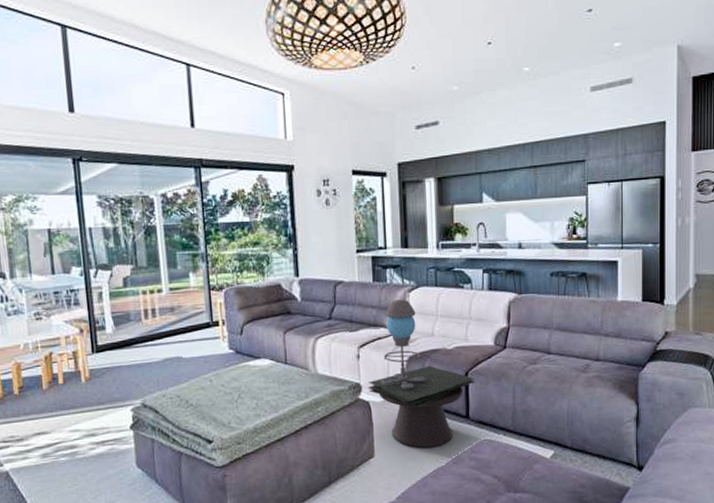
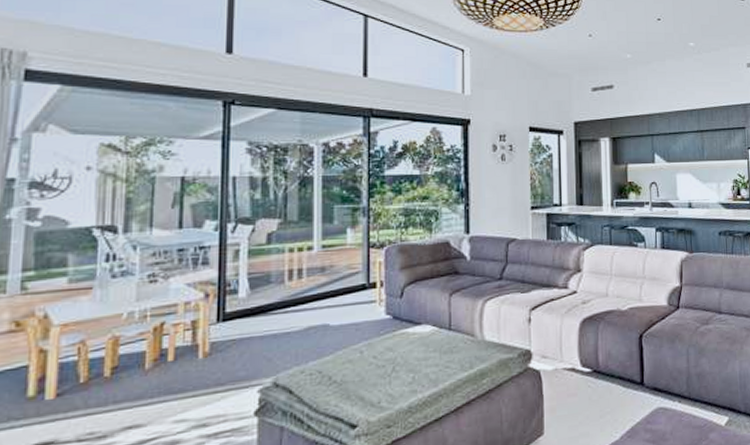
side table: present [367,365,476,448] -> none [538,328,650,421]
table lamp: present [381,299,426,389] -> none [553,258,600,355]

